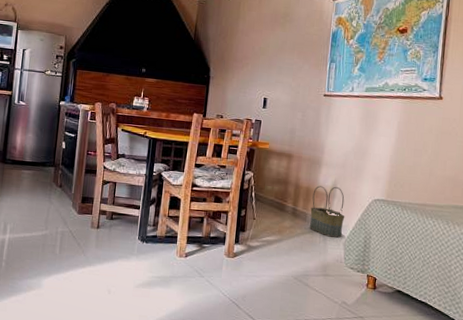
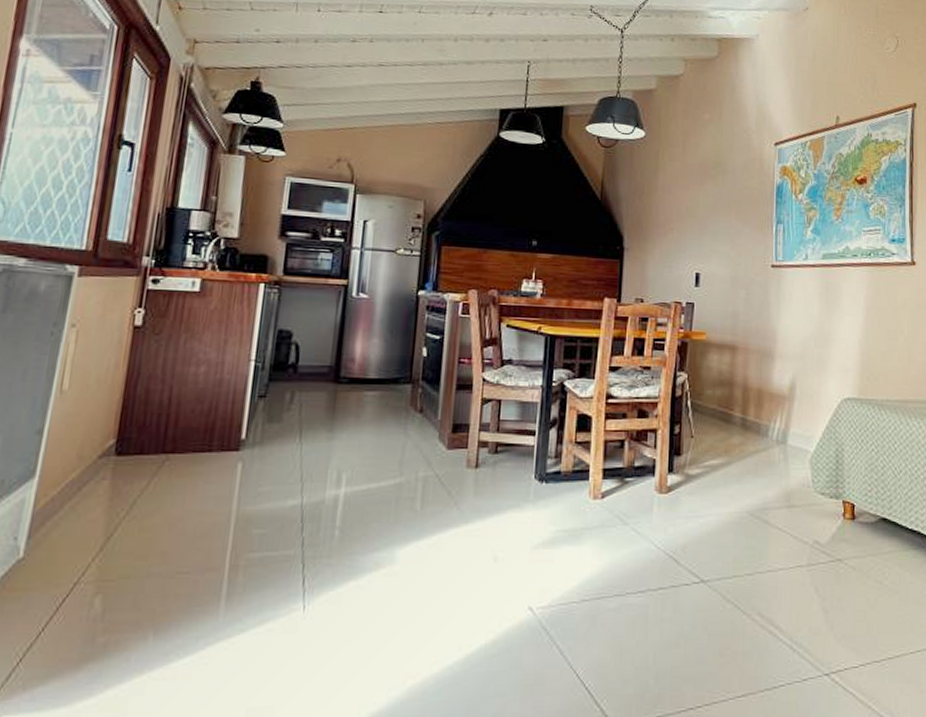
basket: present [309,186,345,238] -> none [764,385,809,454]

